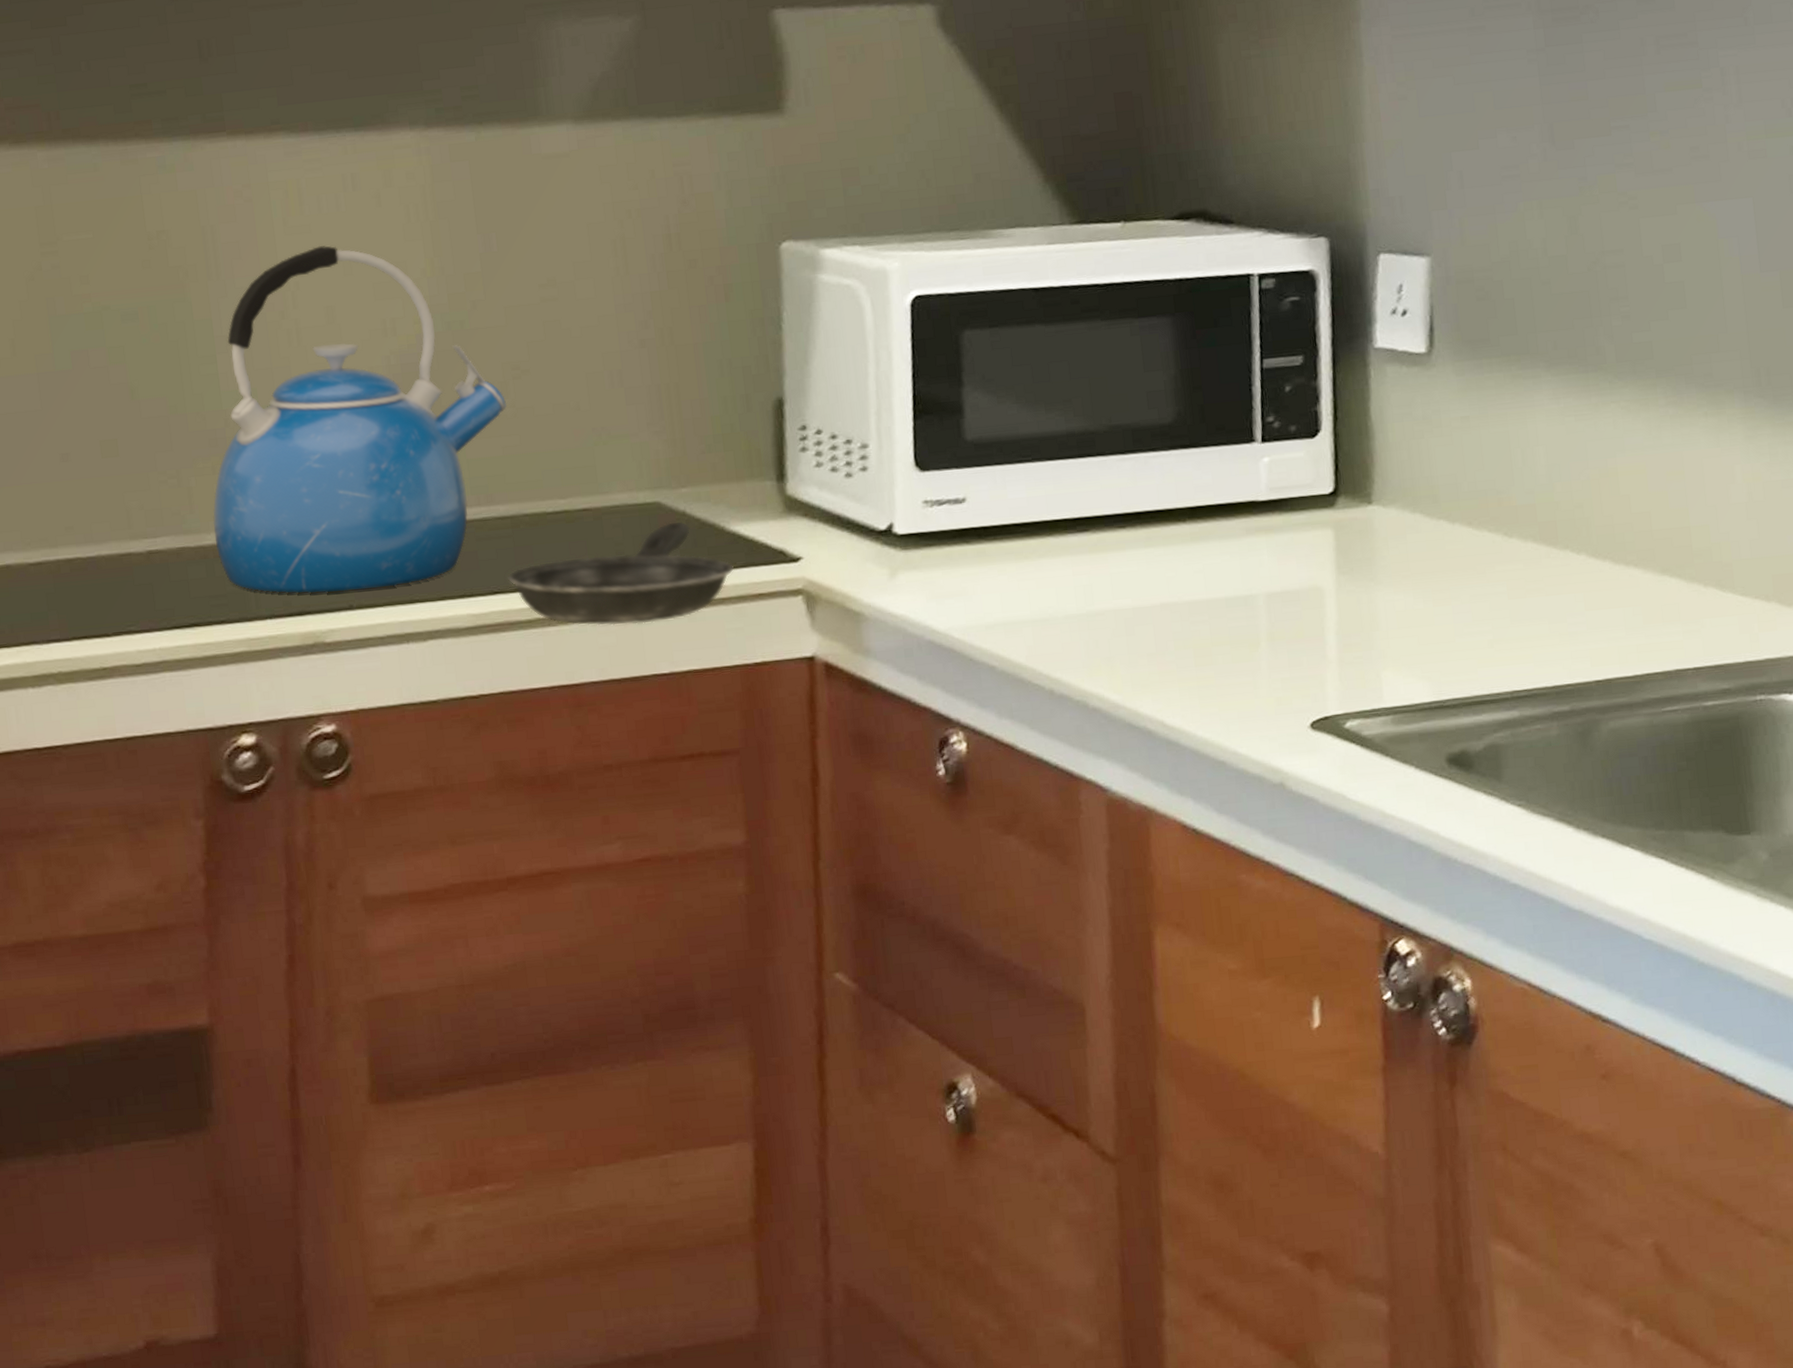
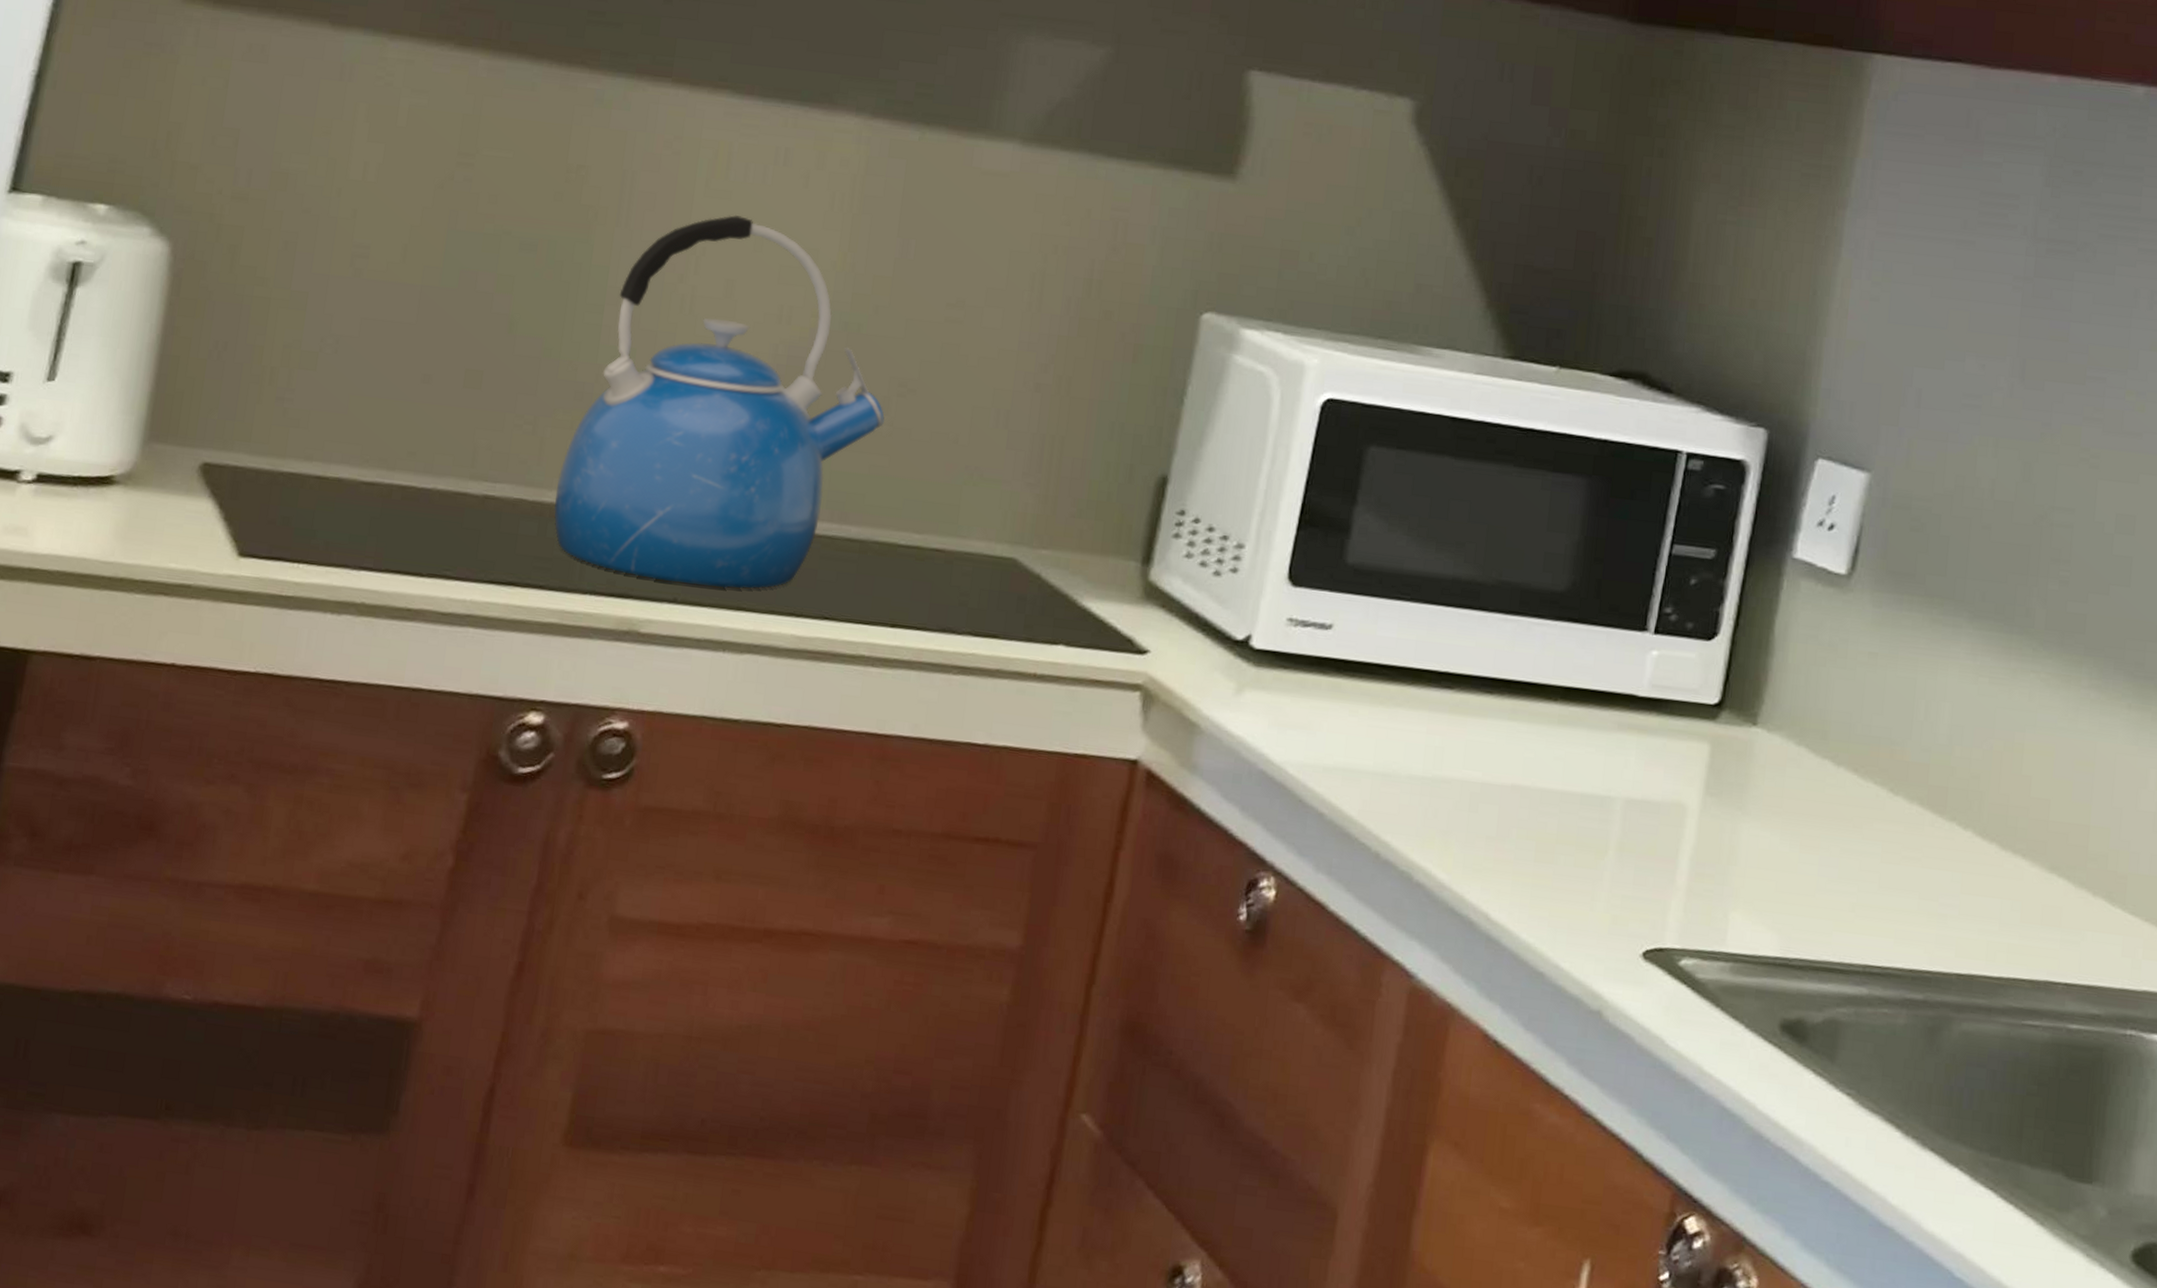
frying pan: present [508,521,734,626] -> none [842,582,1077,689]

